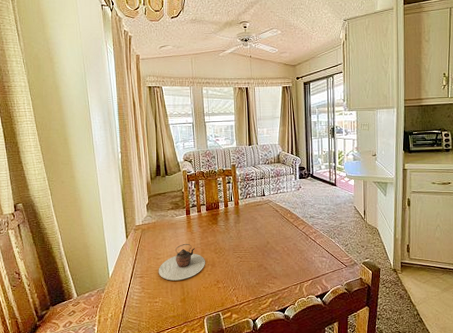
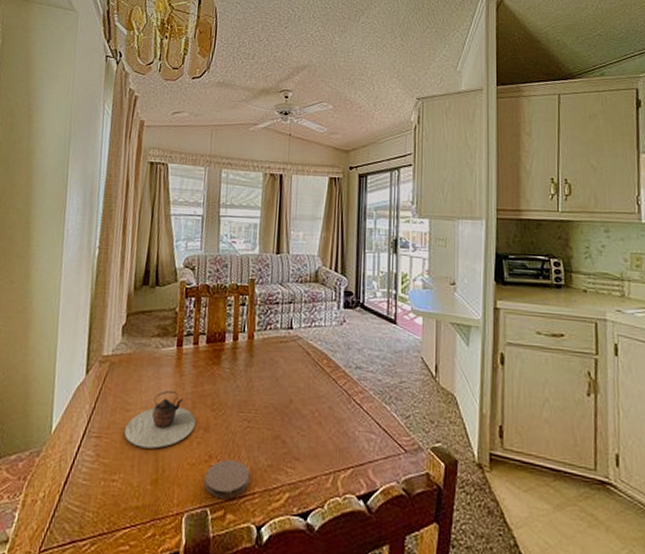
coaster: none [216,282,245,306] -> present [204,459,250,499]

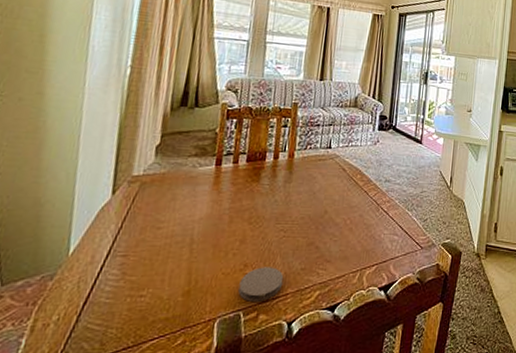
teapot: present [123,390,196,449] -> none [154,207,232,263]

